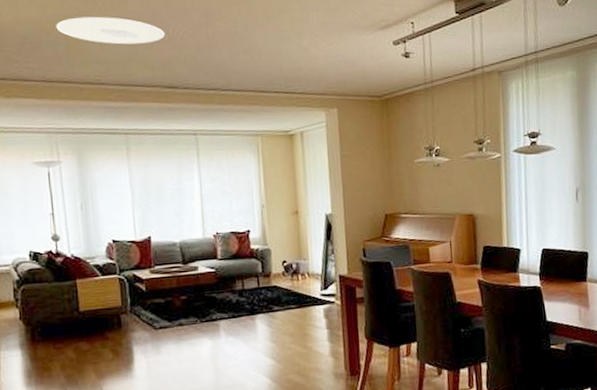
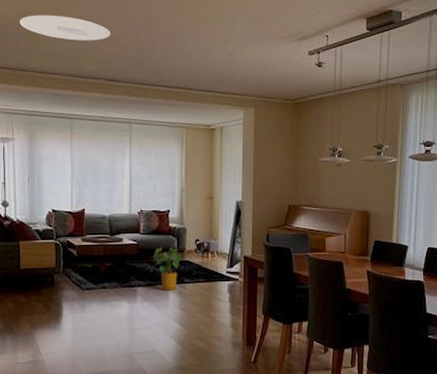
house plant: none [235,272,271,322] -> present [153,247,184,291]

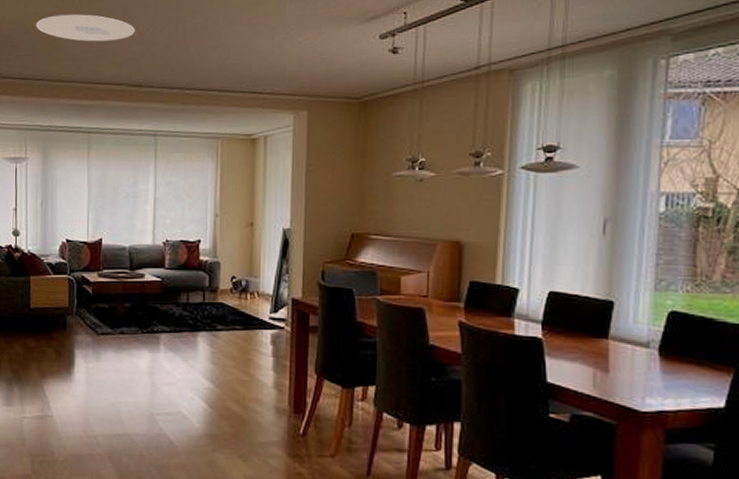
house plant: present [153,247,184,291] -> none [180,285,217,339]

